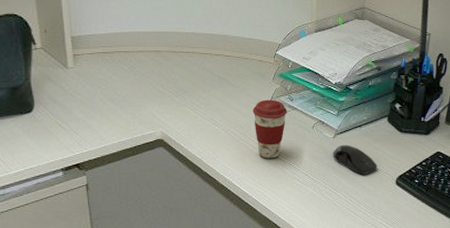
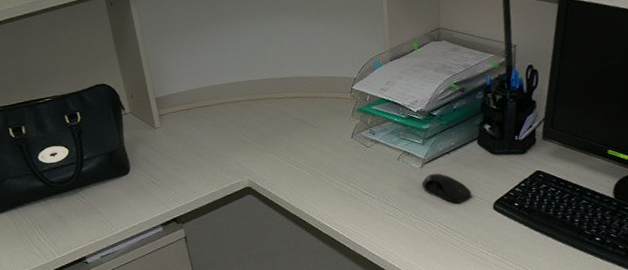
coffee cup: present [252,100,287,159] -> none [334,135,370,196]

